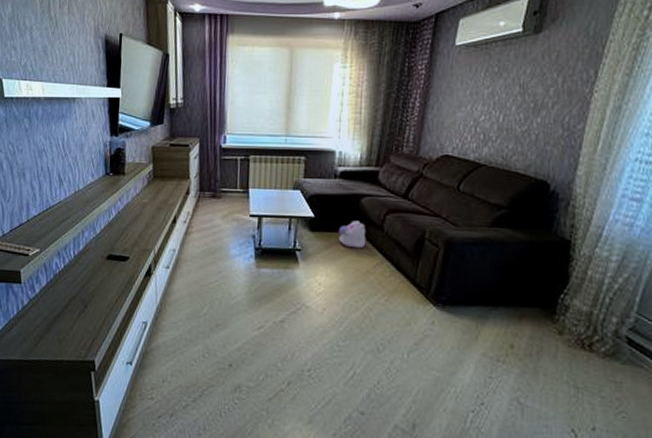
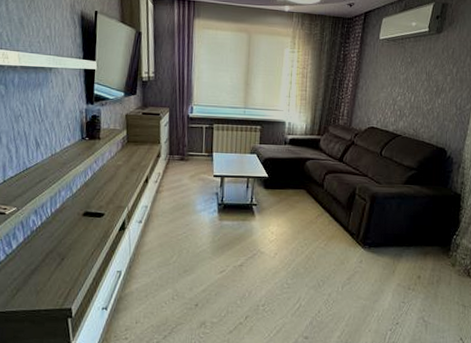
plush toy: present [338,220,367,249] -> none [287,180,310,203]

